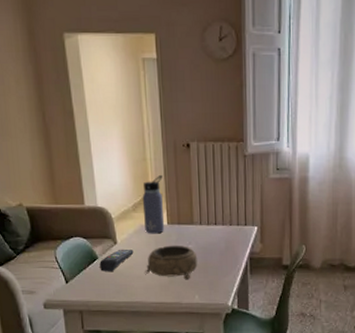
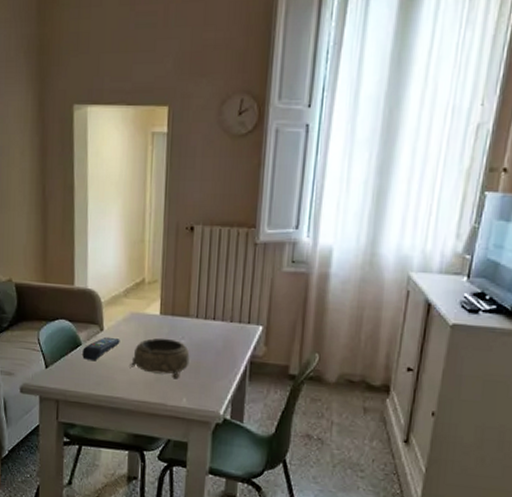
water bottle: present [142,174,165,234] -> none [134,258,160,324]

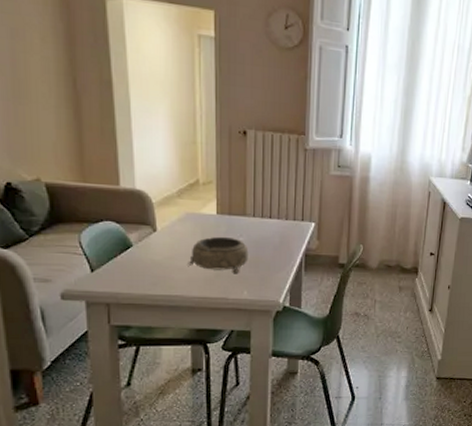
remote control: present [82,336,120,360] -> none [134,237,176,261]

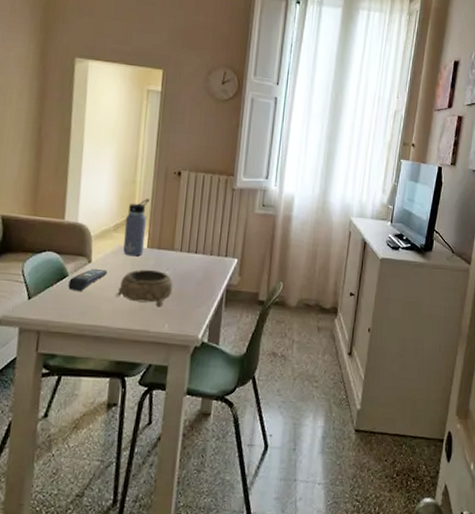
remote control: none [134,237,176,261] -> present [68,268,108,291]
water bottle: none [189,160,214,224] -> present [123,198,150,257]

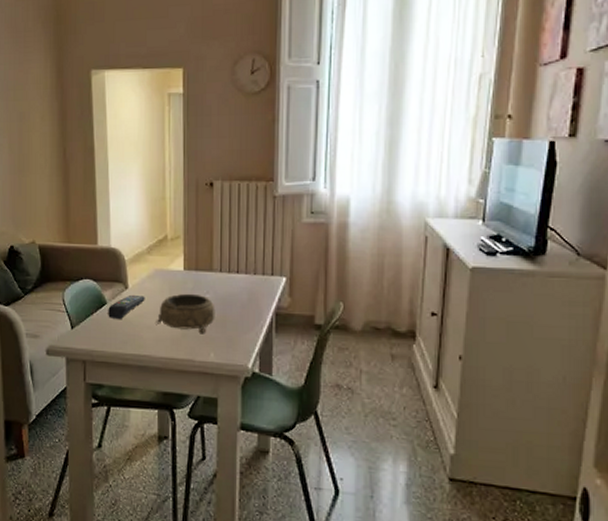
water bottle: present [123,198,150,257] -> none [158,215,182,280]

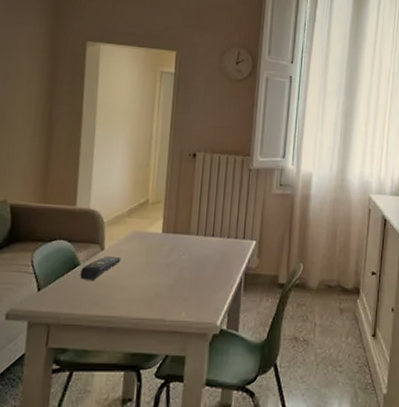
decorative bowl: present [156,293,215,333] -> none [130,255,190,293]

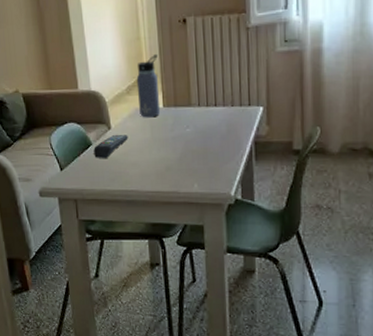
water bottle: none [137,181,164,242] -> present [136,53,161,118]

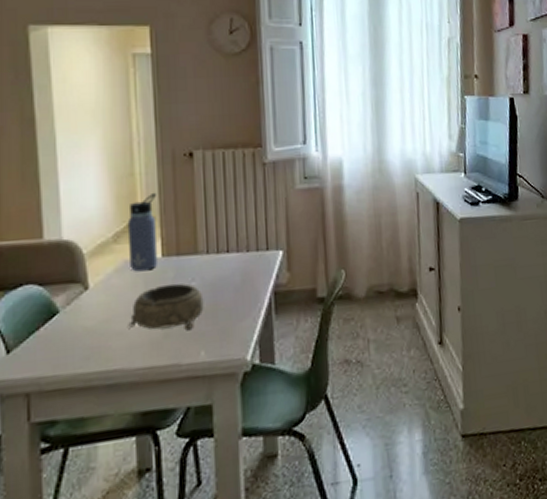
remote control: present [93,134,128,158] -> none [61,295,113,331]
decorative bowl: none [140,129,197,166] -> present [128,283,204,330]

